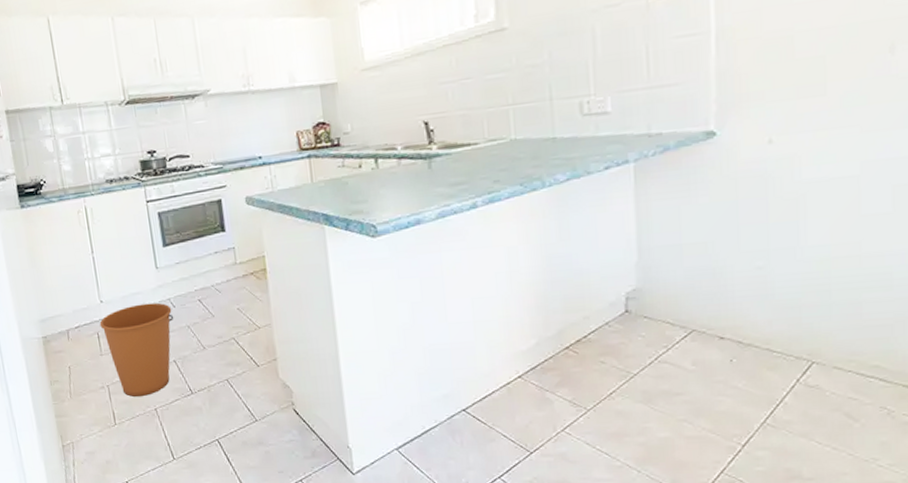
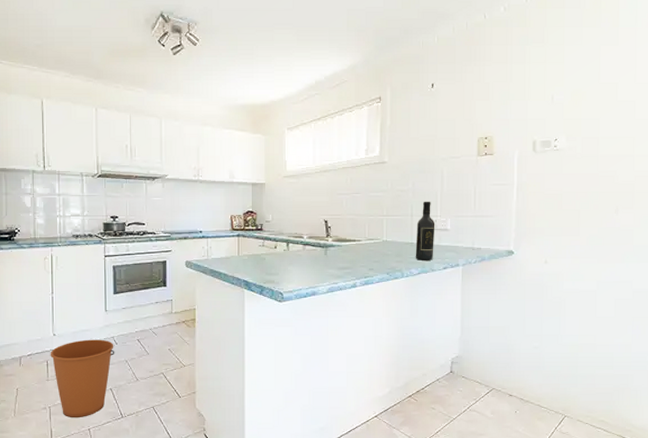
wine bottle: none [559,74,589,162] -> present [415,201,435,260]

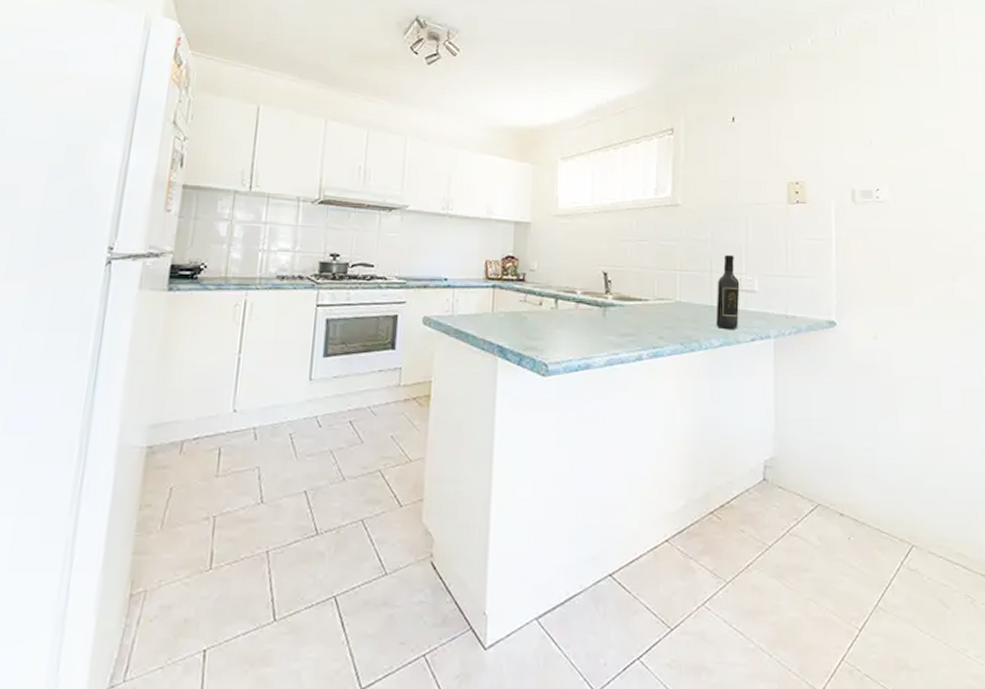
bucket: present [50,339,115,417] -> none [225,419,317,533]

